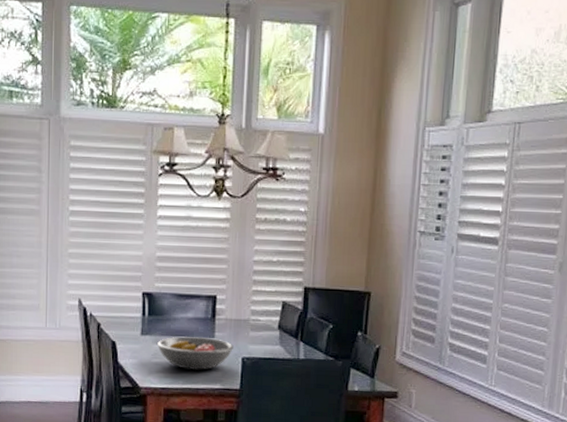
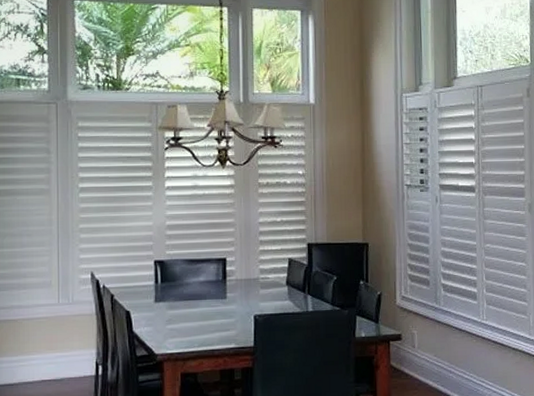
fruit bowl: present [156,336,233,370] -> none [170,299,245,332]

